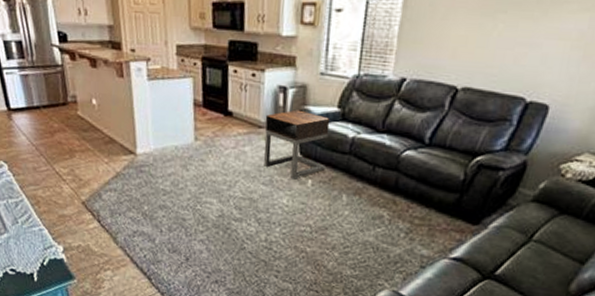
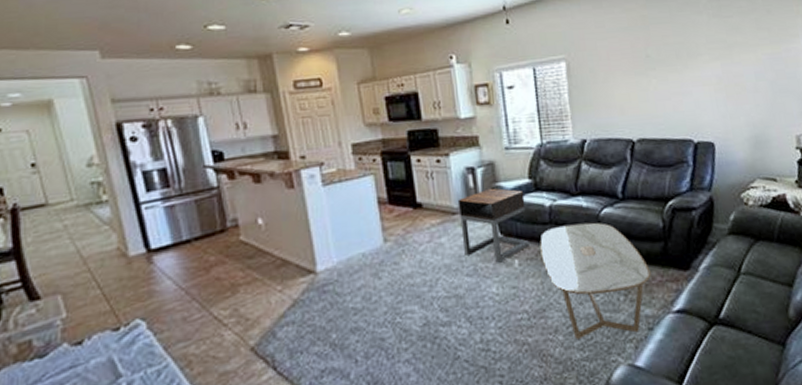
coffee table: none [334,158,438,267] -> present [540,222,651,339]

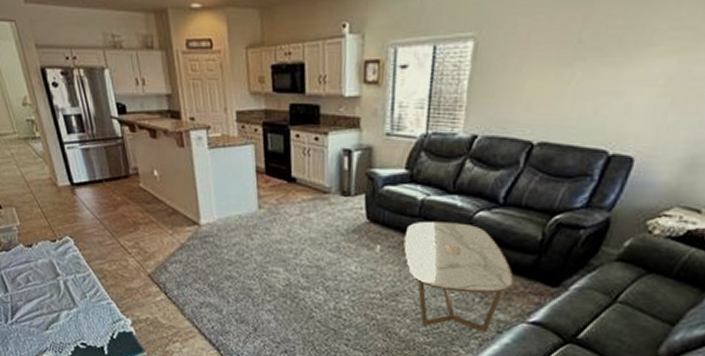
nightstand: present [457,188,529,263] -> none [329,173,398,245]

